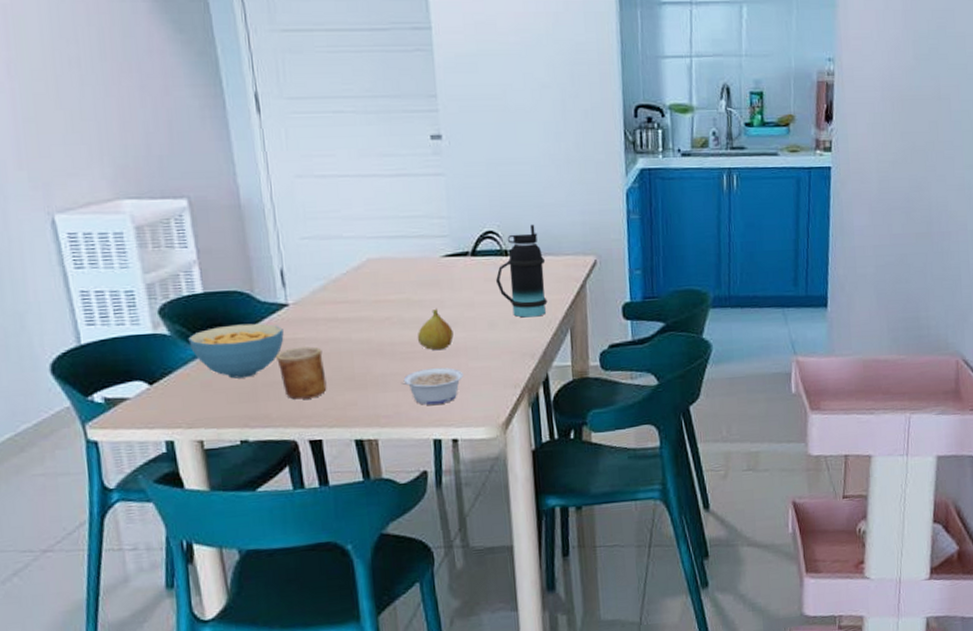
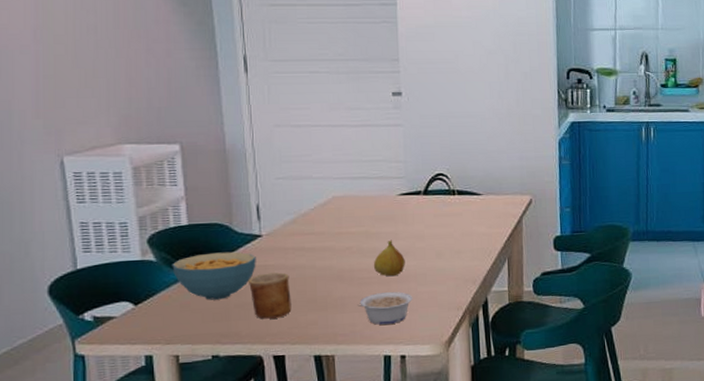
bottle: present [495,224,548,318] -> none [443,167,489,249]

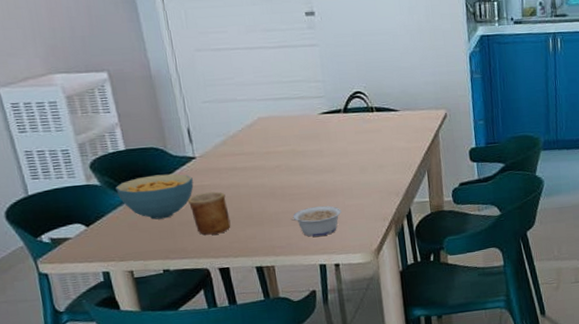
fruit: present [373,239,405,277] -> none [302,157,332,192]

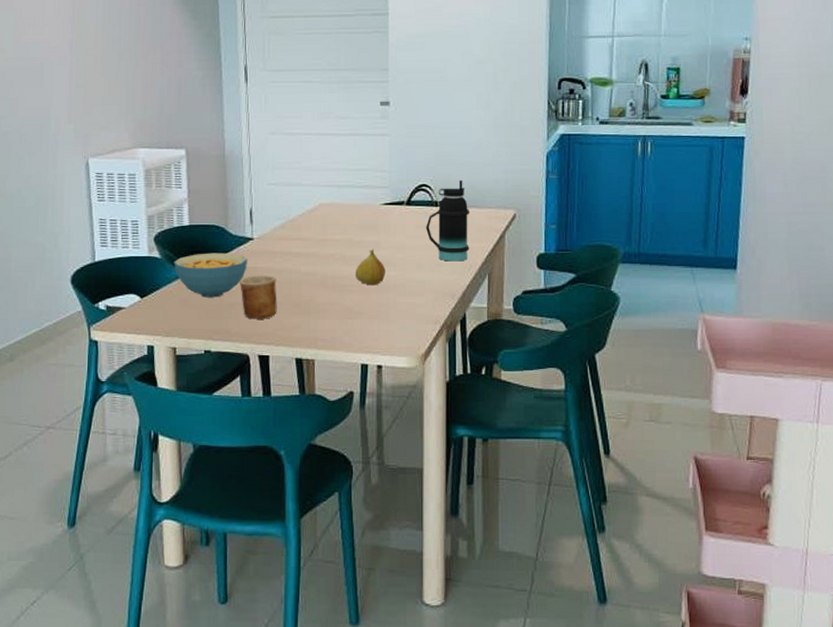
legume: present [290,205,342,237] -> none [338,300,392,333]
fruit: none [302,157,332,192] -> present [355,249,386,286]
bottle: none [364,84,408,163] -> present [425,179,470,262]

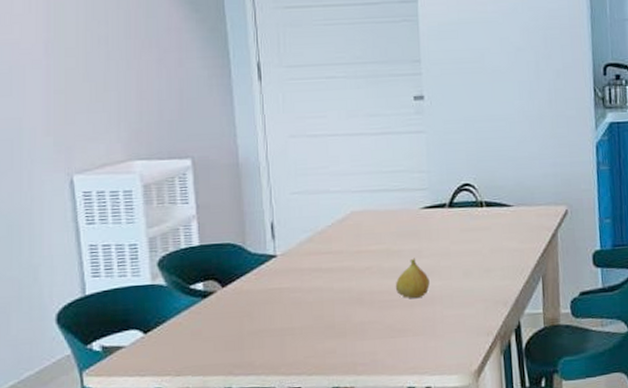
cereal bowl: present [174,253,247,298] -> none [183,273,271,327]
cup: present [239,275,277,319] -> none [261,296,308,348]
bottle: present [425,179,470,262] -> none [470,176,520,266]

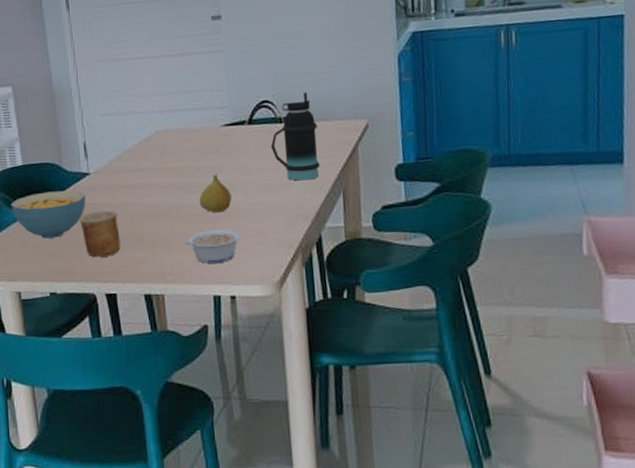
cereal bowl: none [183,273,271,327] -> present [10,190,86,239]
cup: none [261,296,308,348] -> present [79,210,121,257]
legume: none [378,315,439,353] -> present [184,228,241,264]
bottle: none [470,176,520,266] -> present [270,91,320,181]

